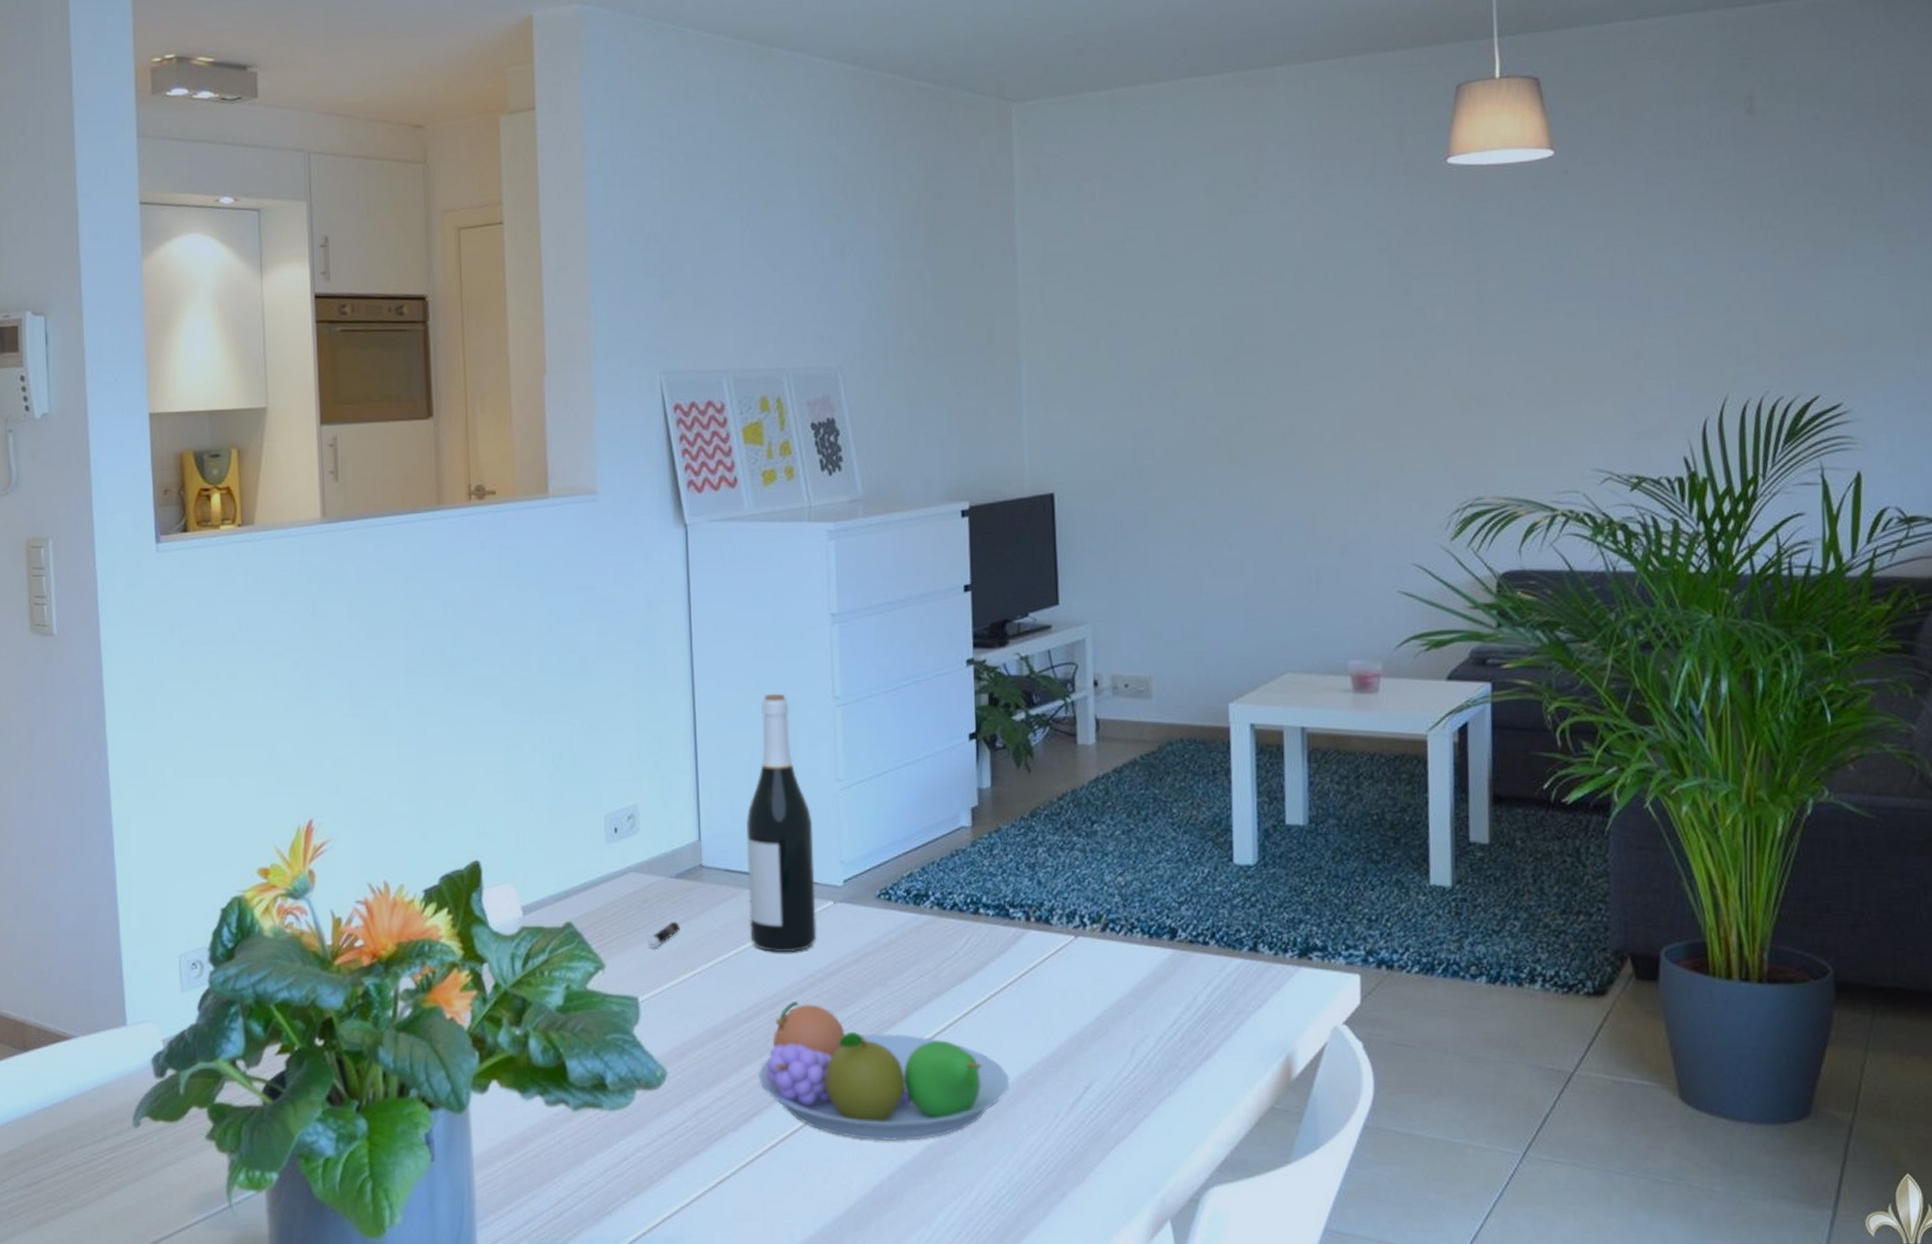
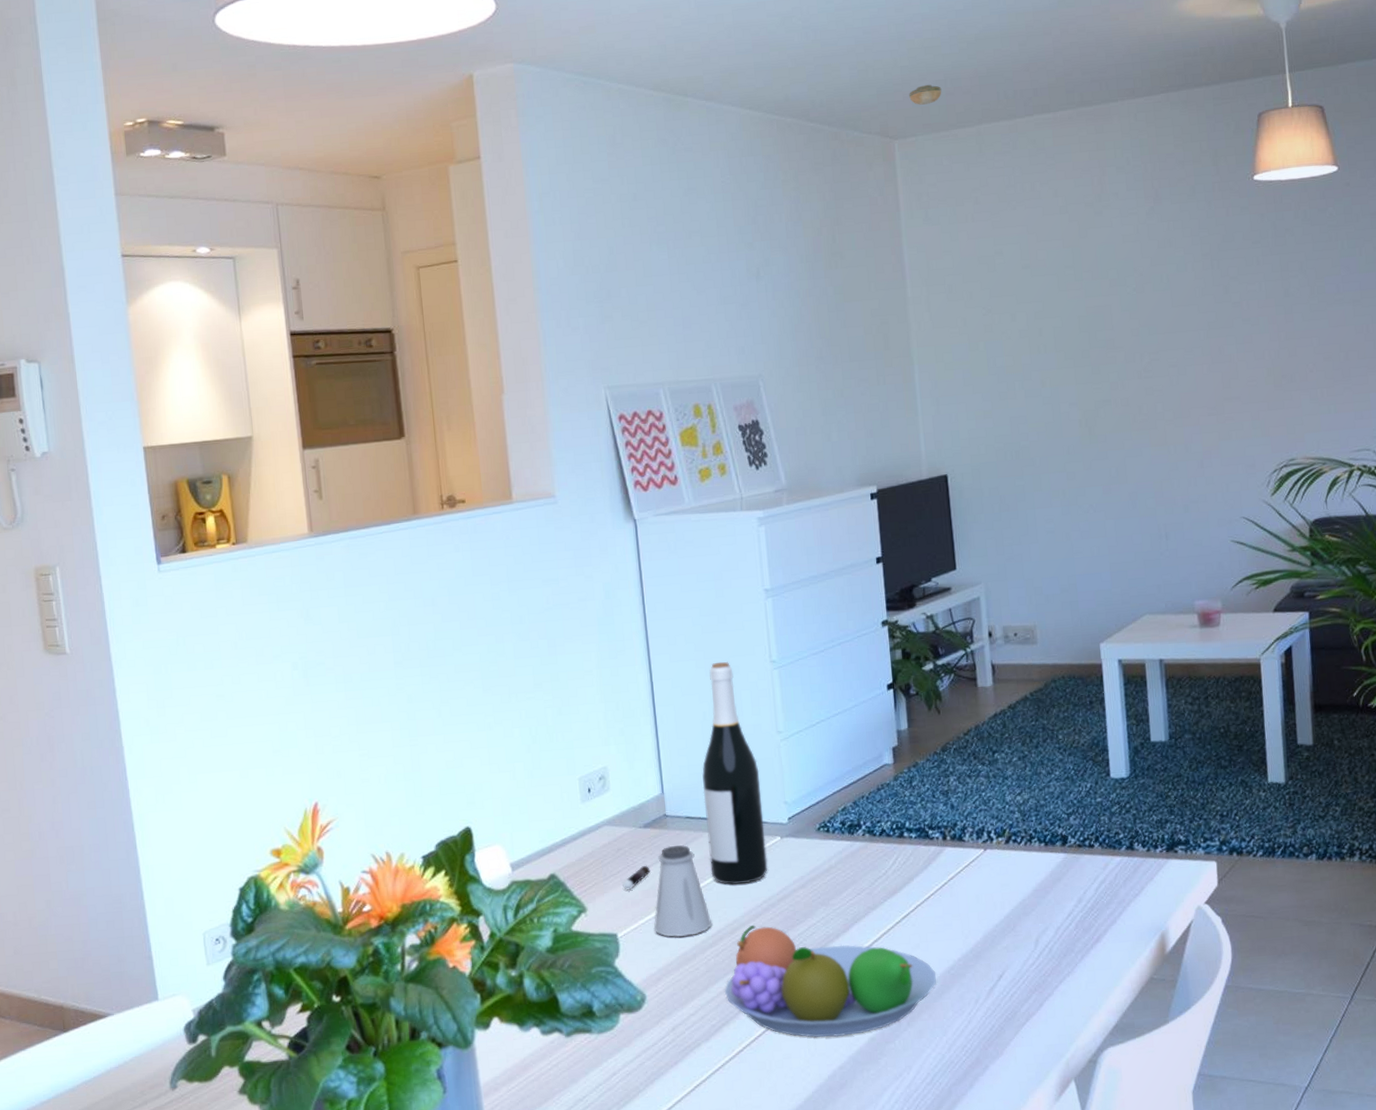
saltshaker: none [680,901,749,1007] -> present [653,845,713,937]
smoke detector: none [1032,40,1072,63] -> present [909,85,942,105]

